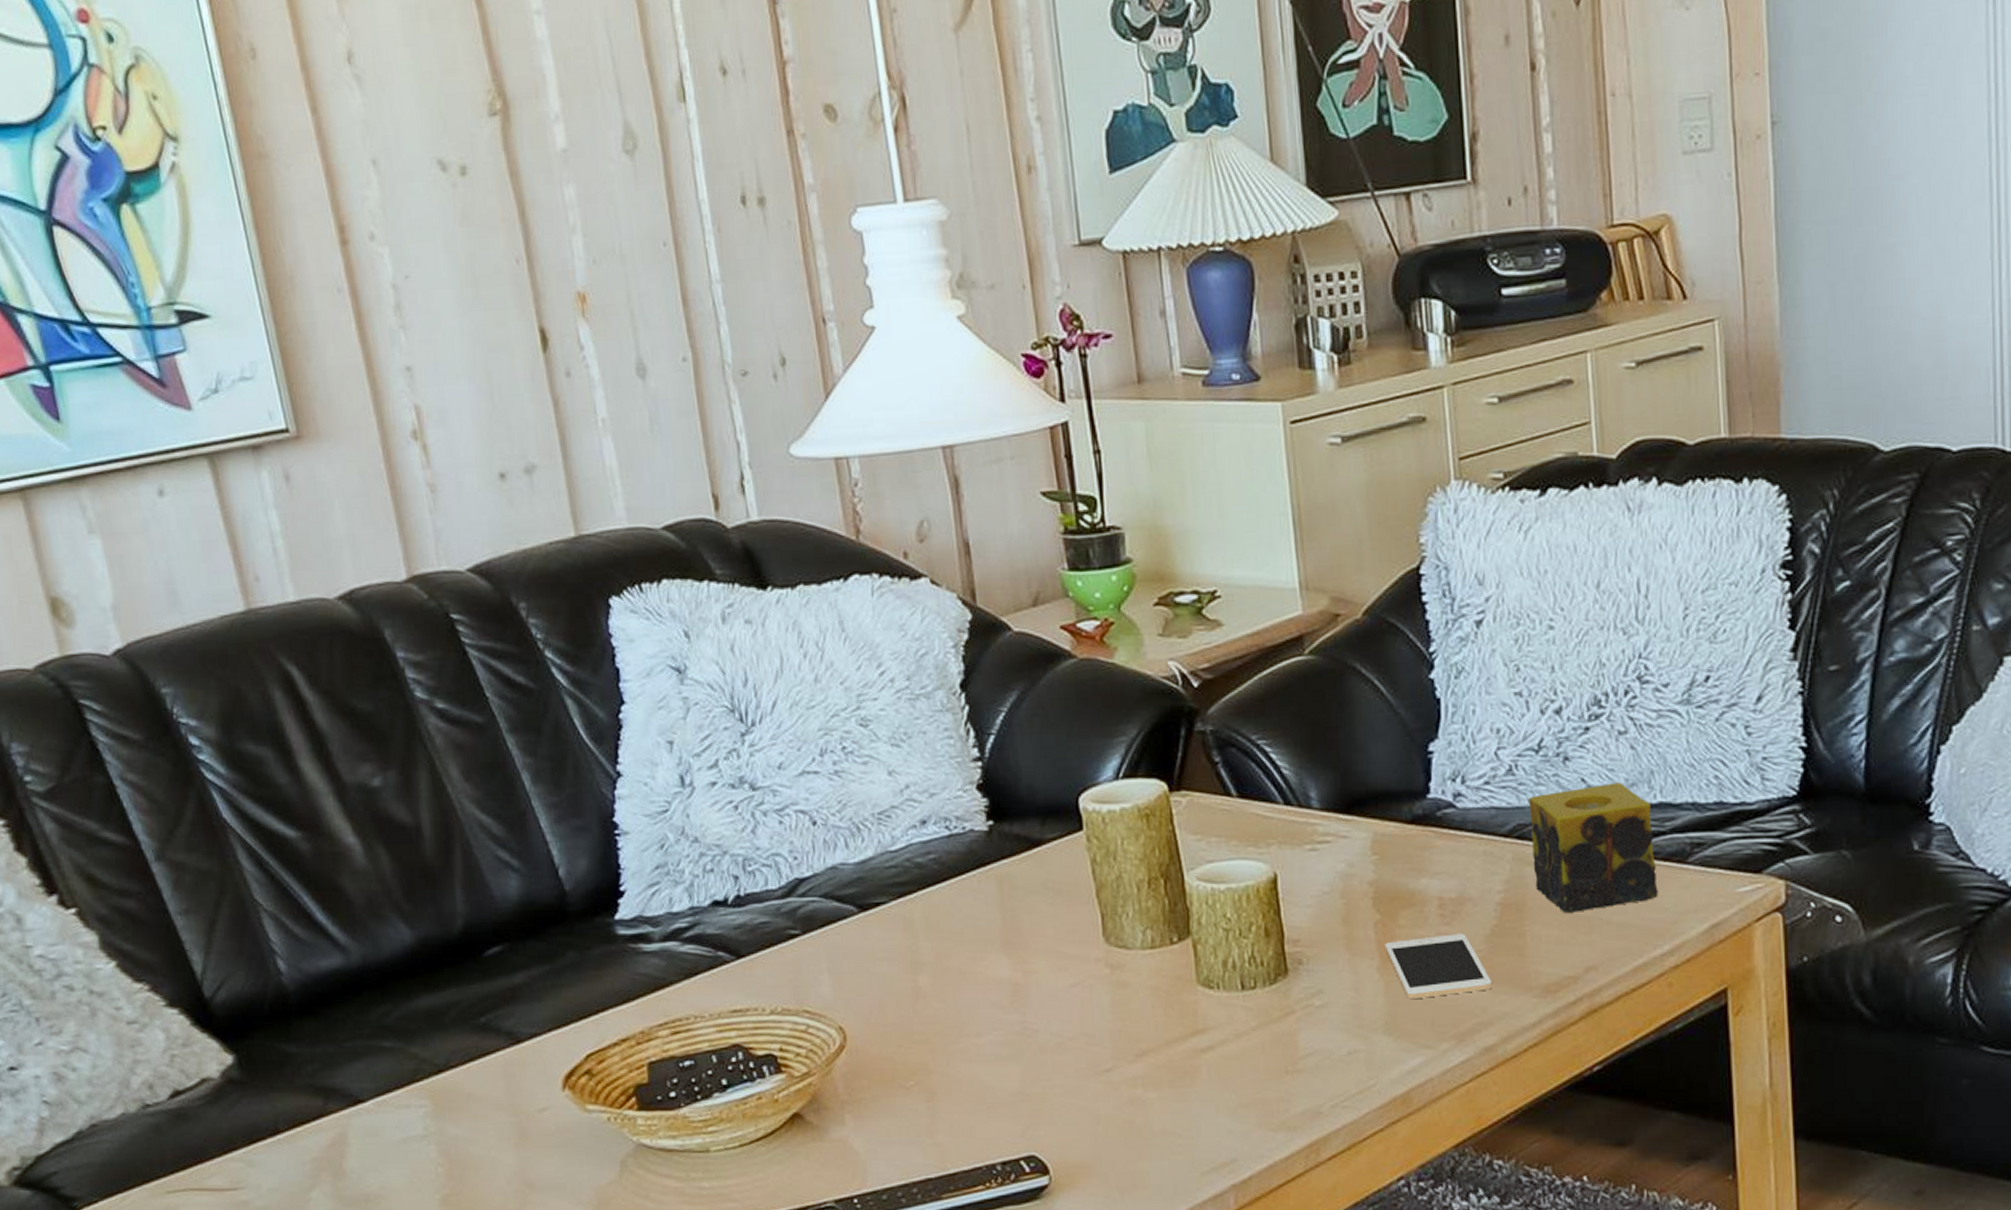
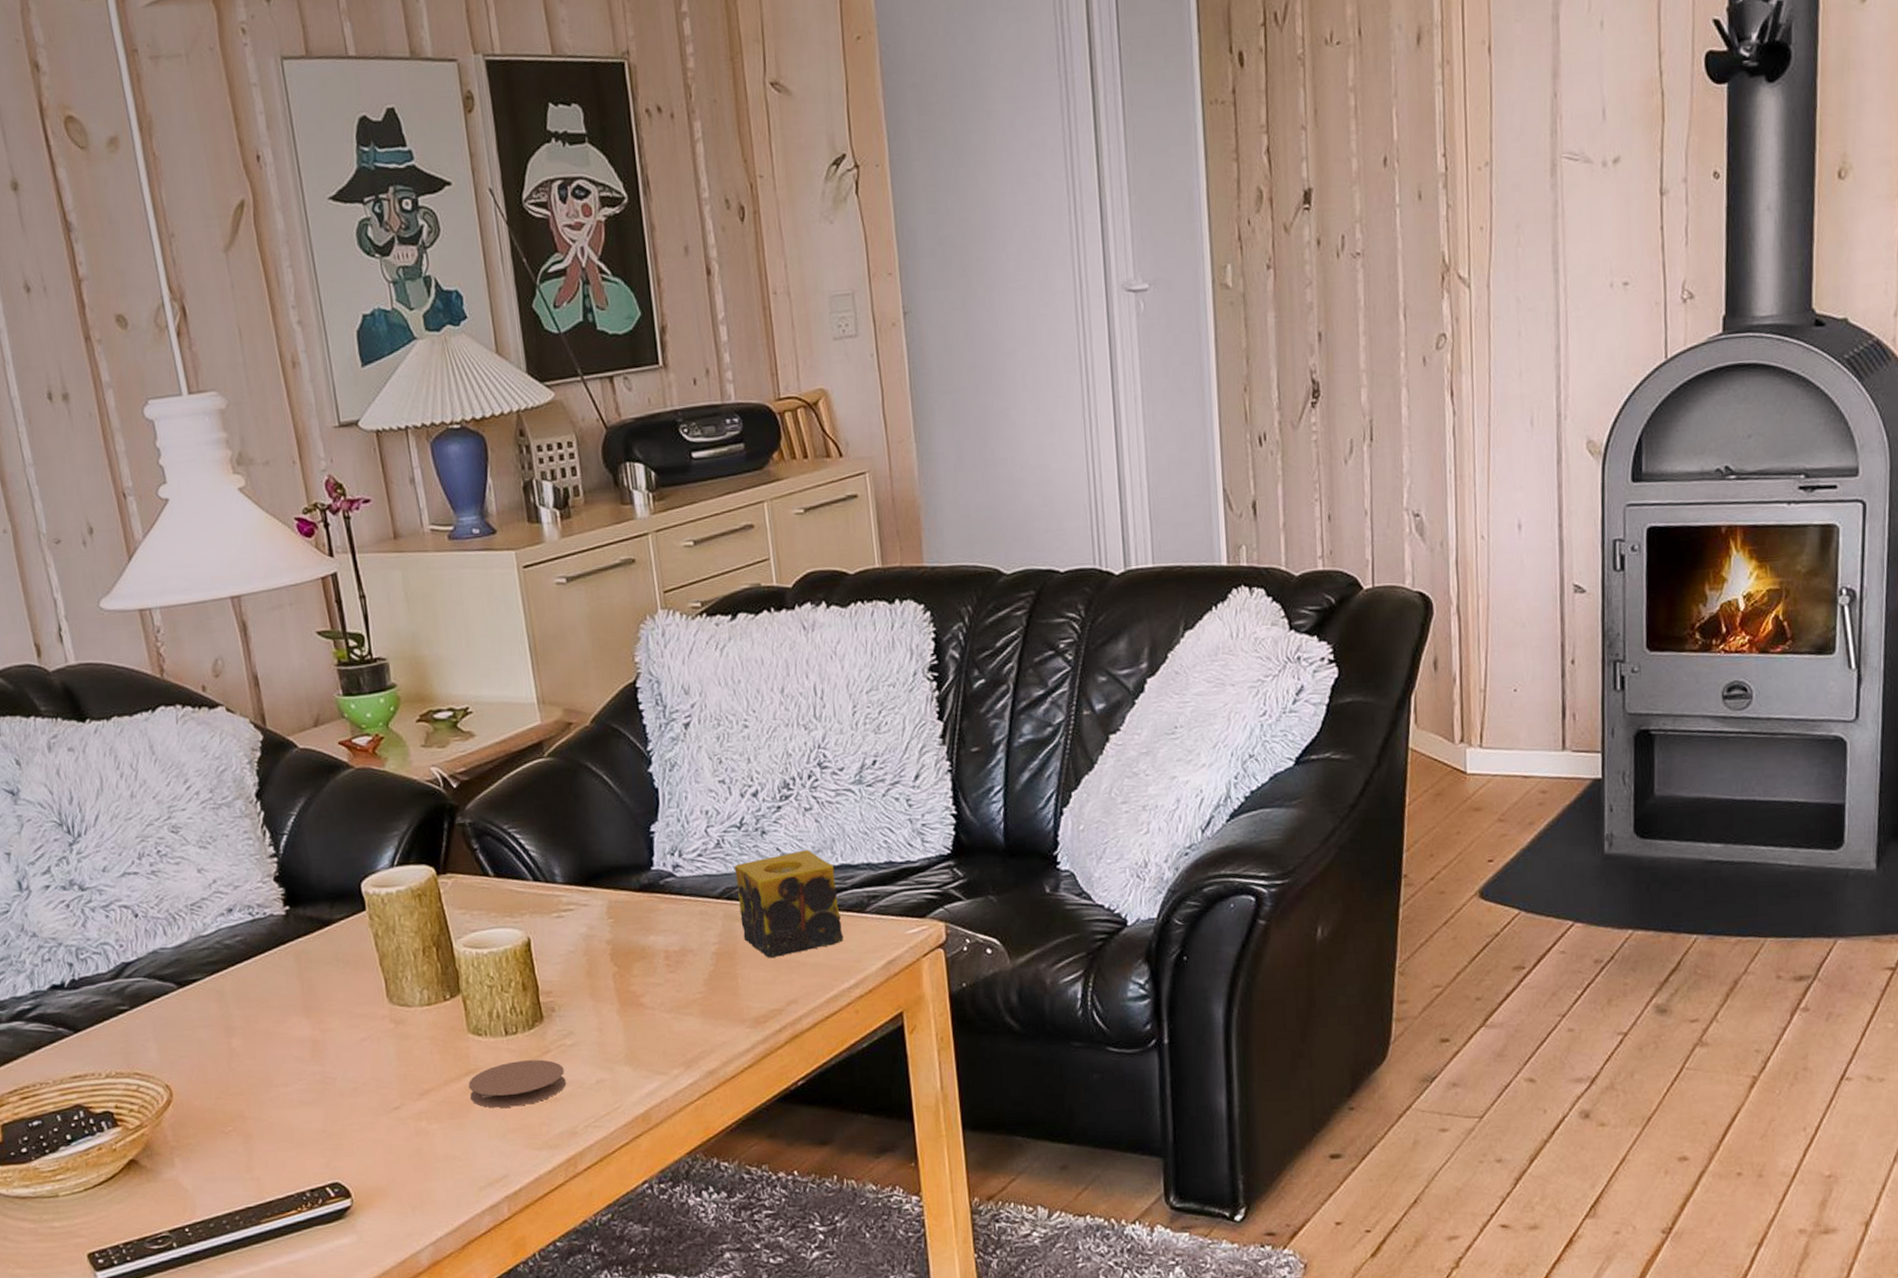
coaster: none [1194,1022,1312,1077] -> present [468,1059,567,1108]
cell phone: present [1384,934,1492,1000] -> none [622,979,712,1036]

